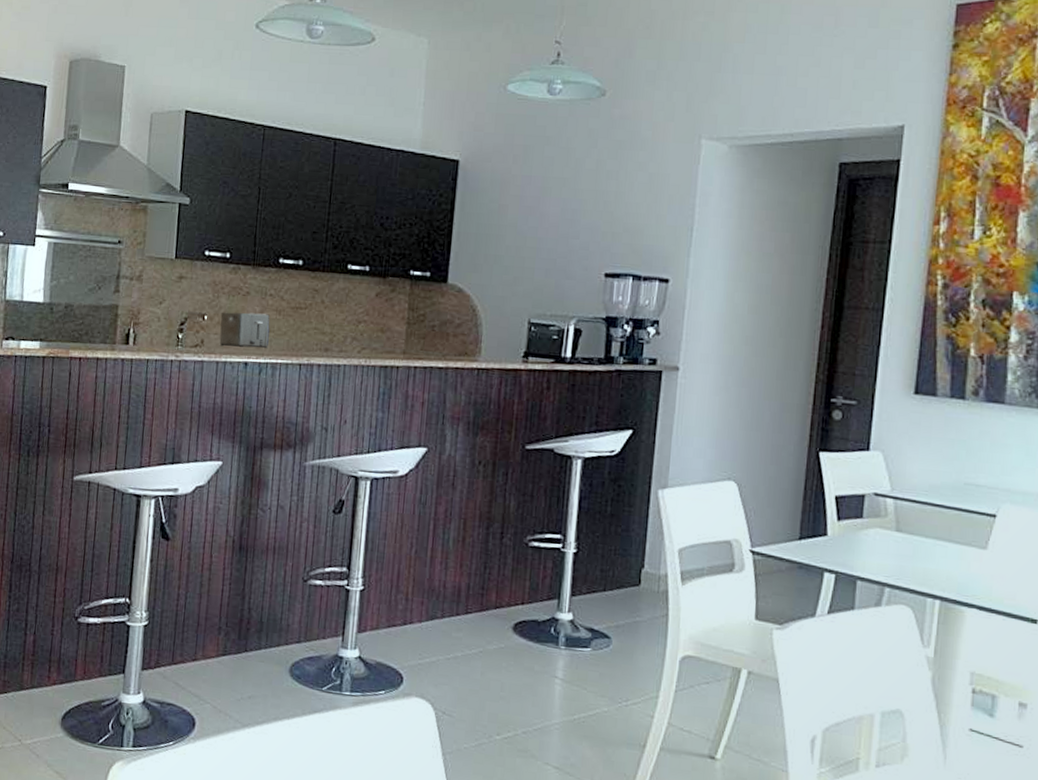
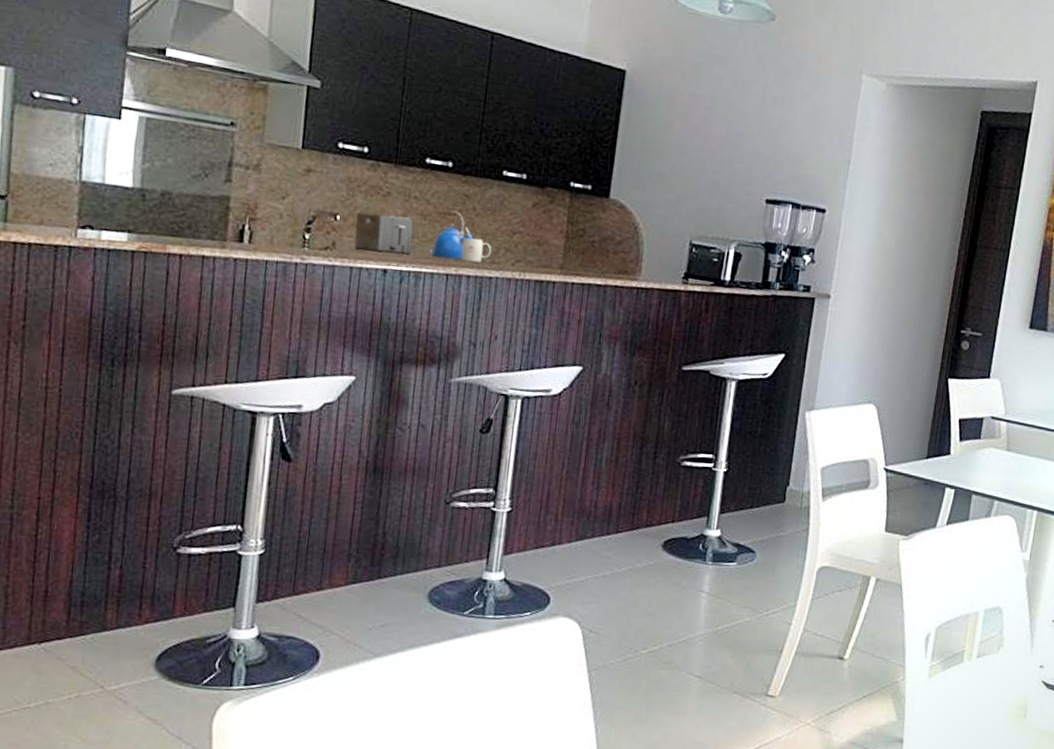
kettle: none [284,303,322,350] -> present [430,208,473,260]
mug: none [311,329,340,352] -> present [460,237,492,263]

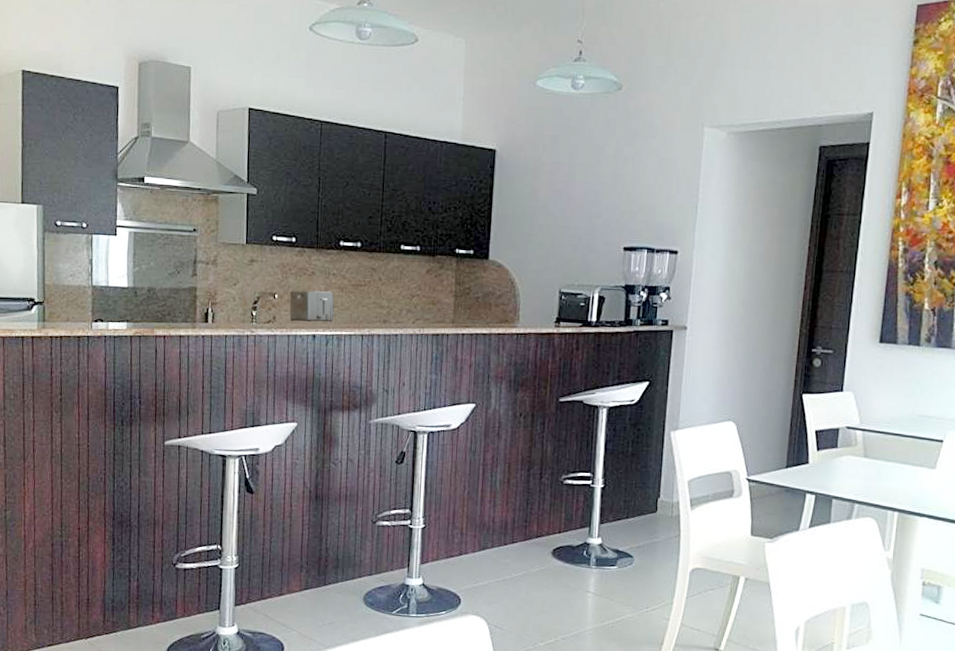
kettle: present [430,208,473,260] -> none [347,281,380,322]
mug: present [460,237,492,263] -> none [372,303,396,323]

